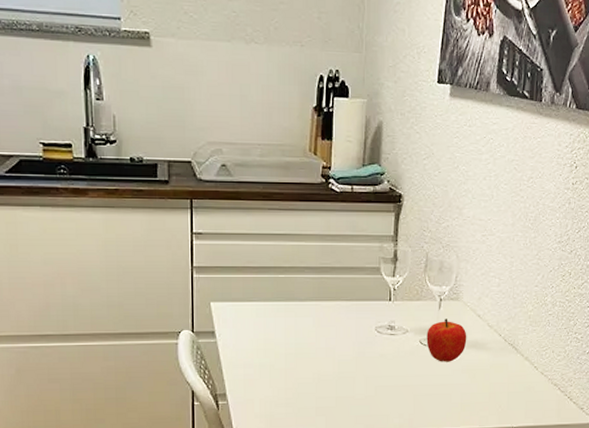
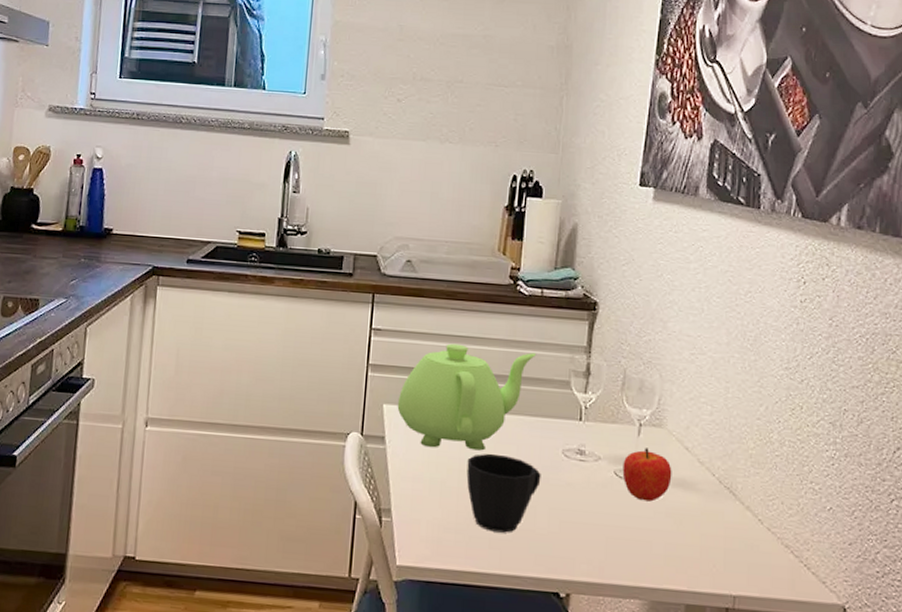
teapot: none [224,242,350,337] -> present [397,343,537,451]
cup: none [292,337,358,402] -> present [466,454,541,533]

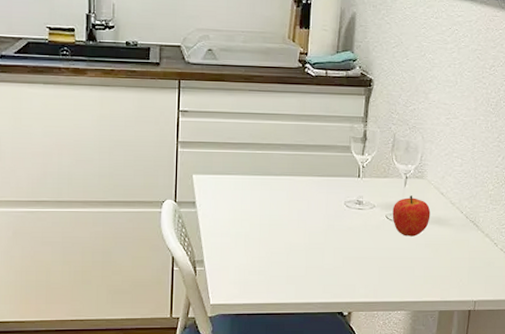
teapot: present [397,343,537,451] -> none [205,120,323,208]
cup: present [466,454,541,533] -> none [266,210,328,271]

